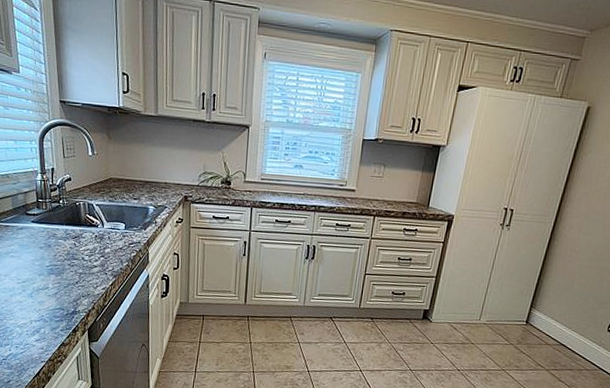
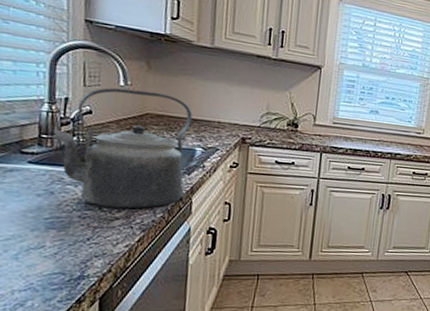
kettle: none [46,157,144,259] -> present [52,87,192,209]

